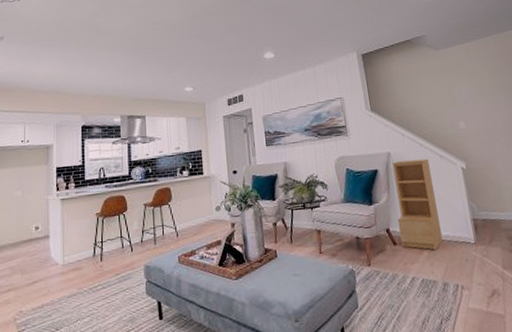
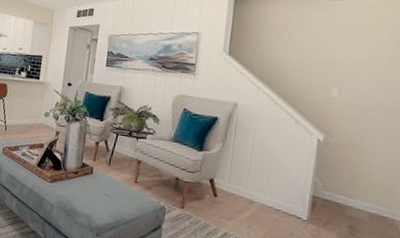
bookshelf: present [392,158,443,250] -> none [222,114,280,214]

